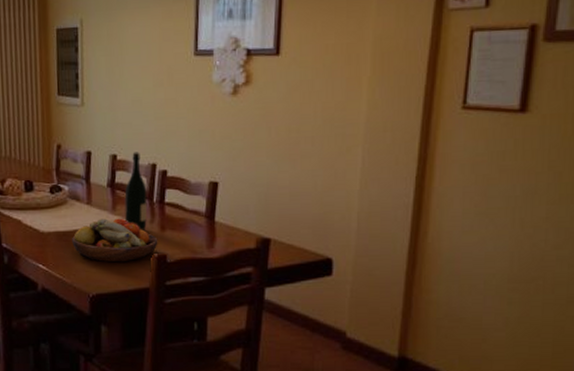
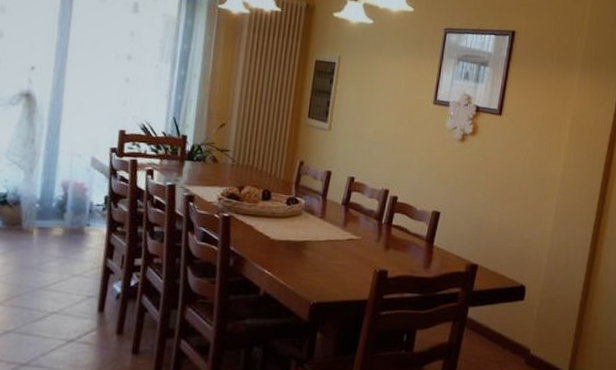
fruit bowl: present [72,218,158,262] -> none [301,233,382,275]
wine bottle: present [124,152,147,231] -> none [354,177,378,247]

